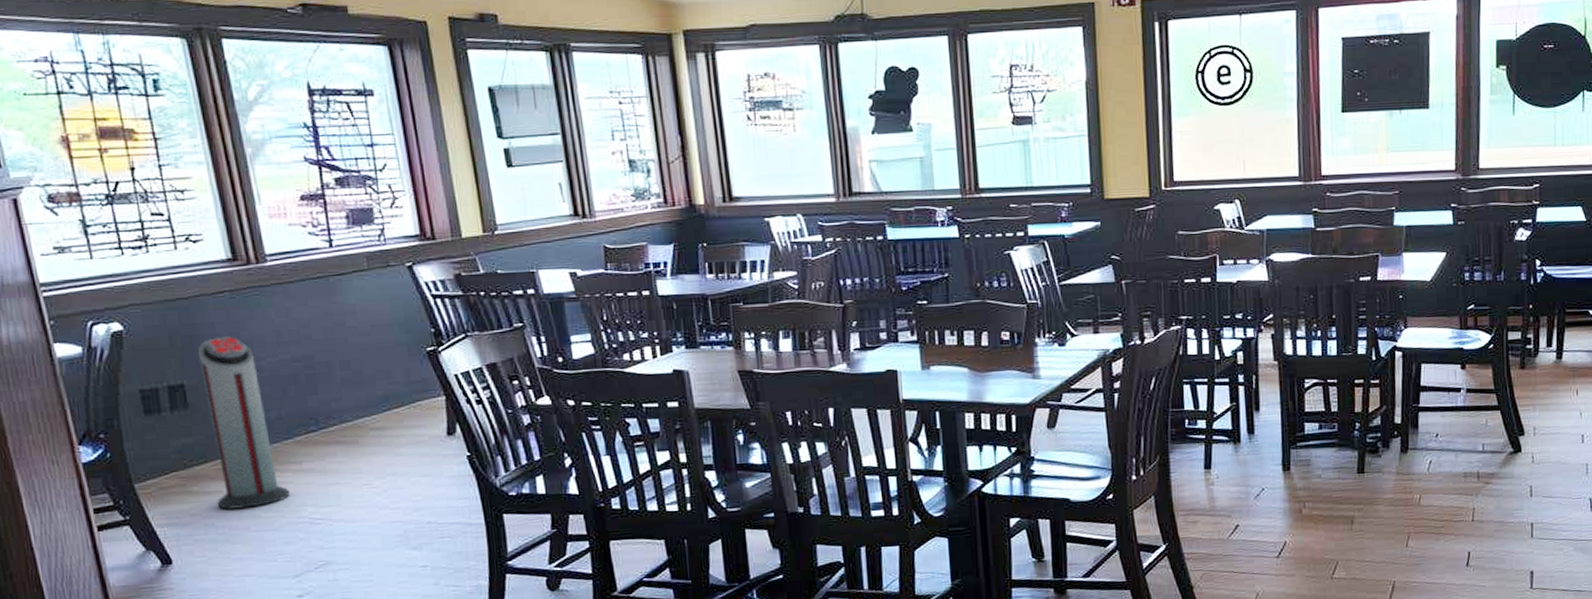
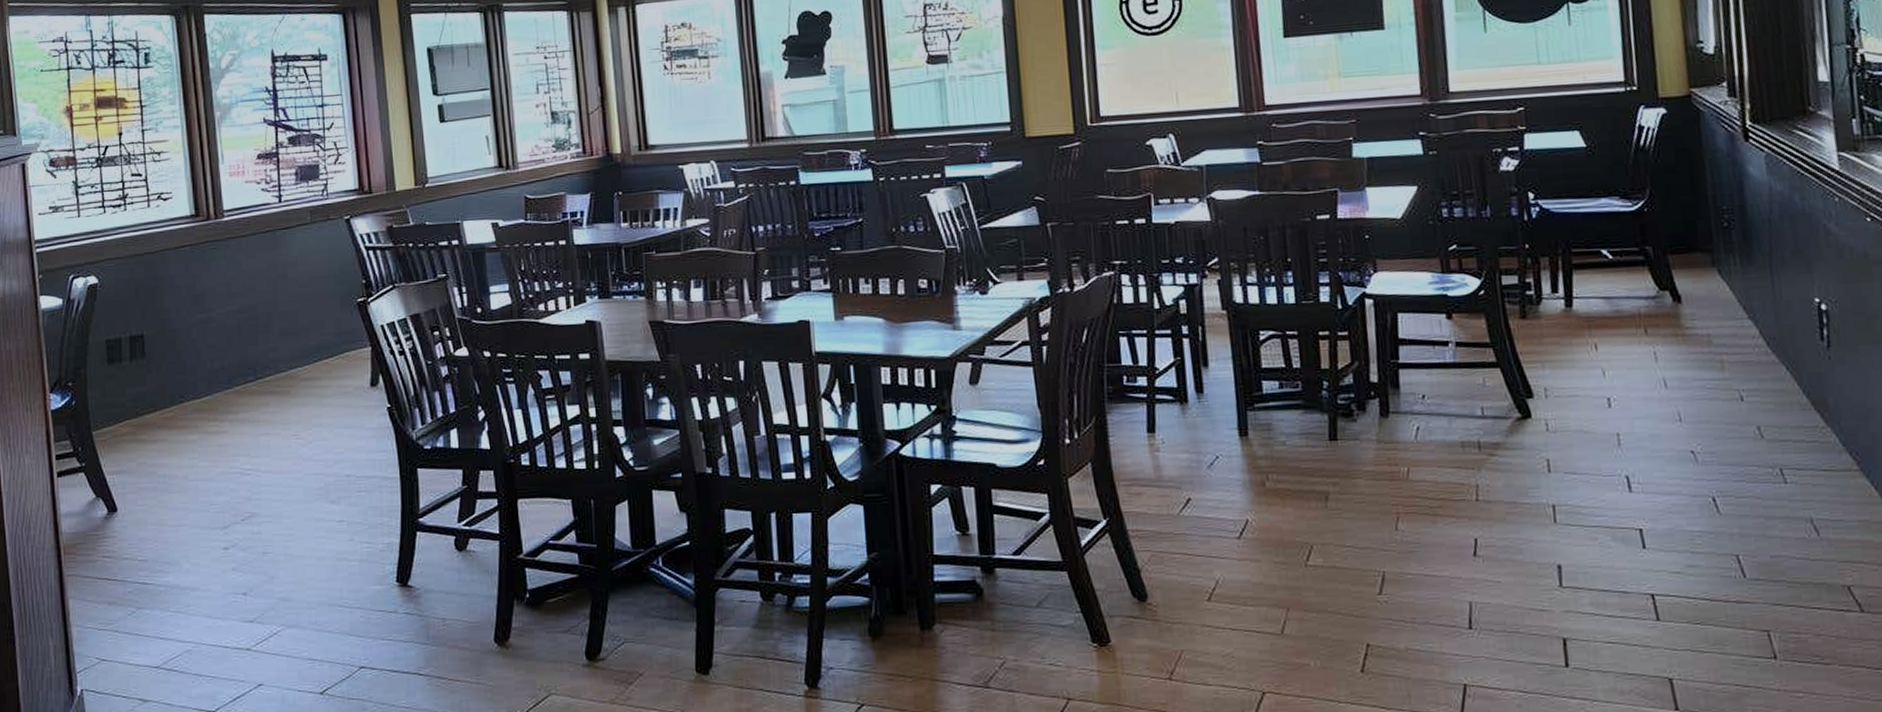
air purifier: present [198,337,290,509] -> none [159,289,225,458]

